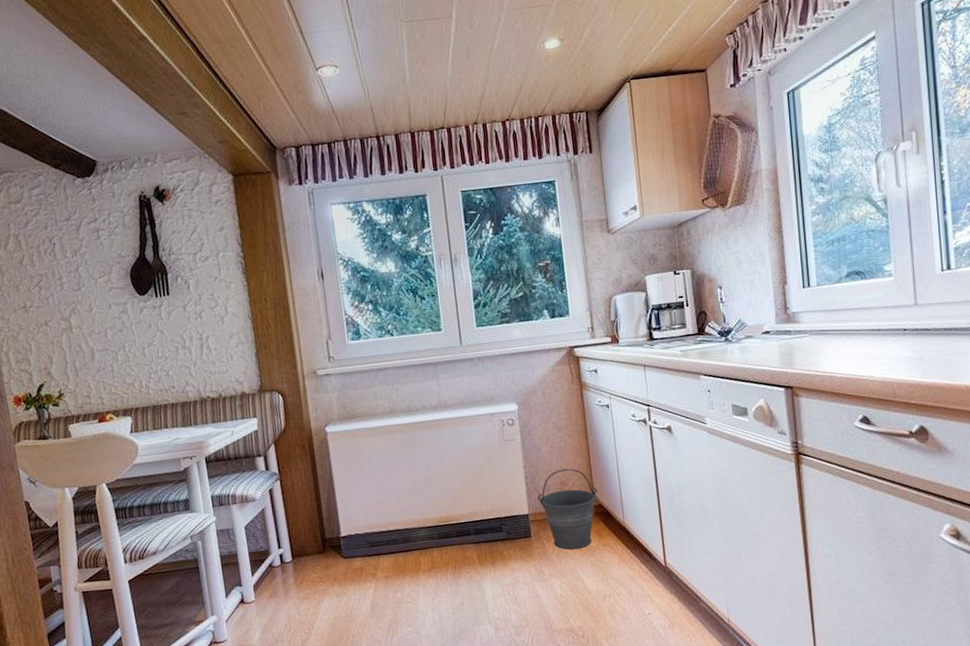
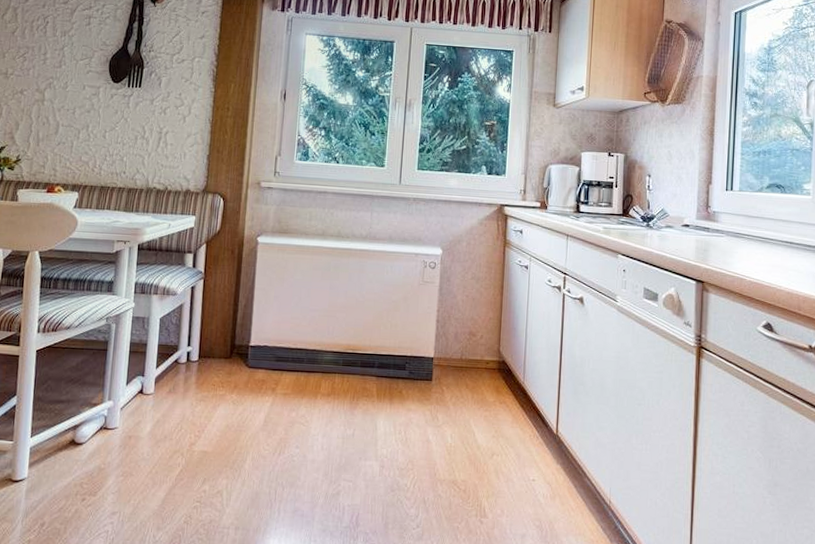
bucket: present [538,468,598,550] -> none [445,319,503,401]

